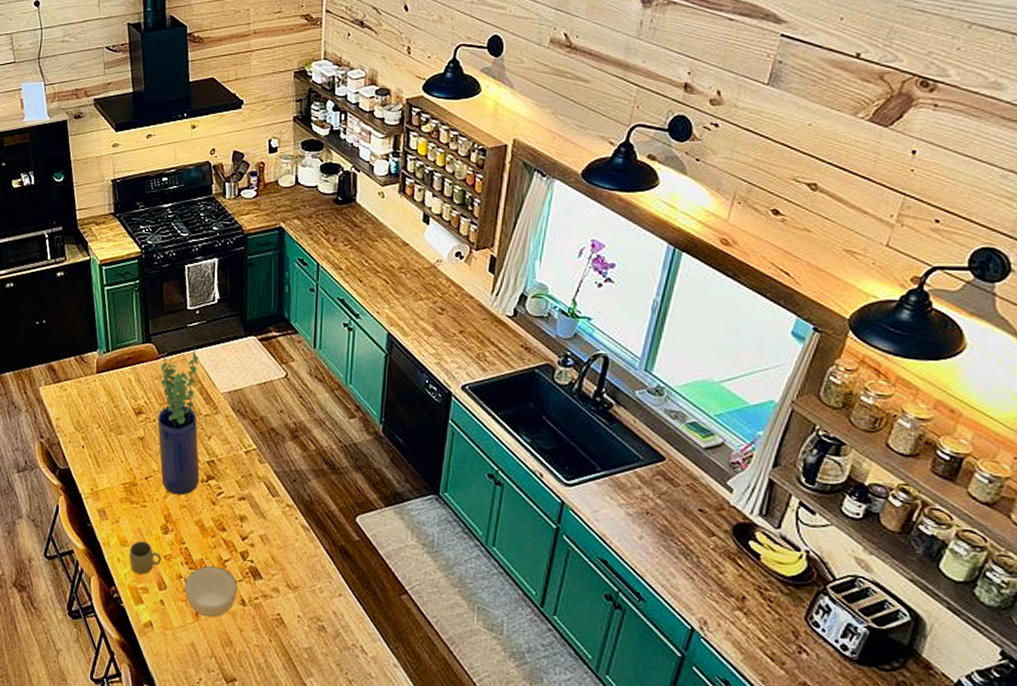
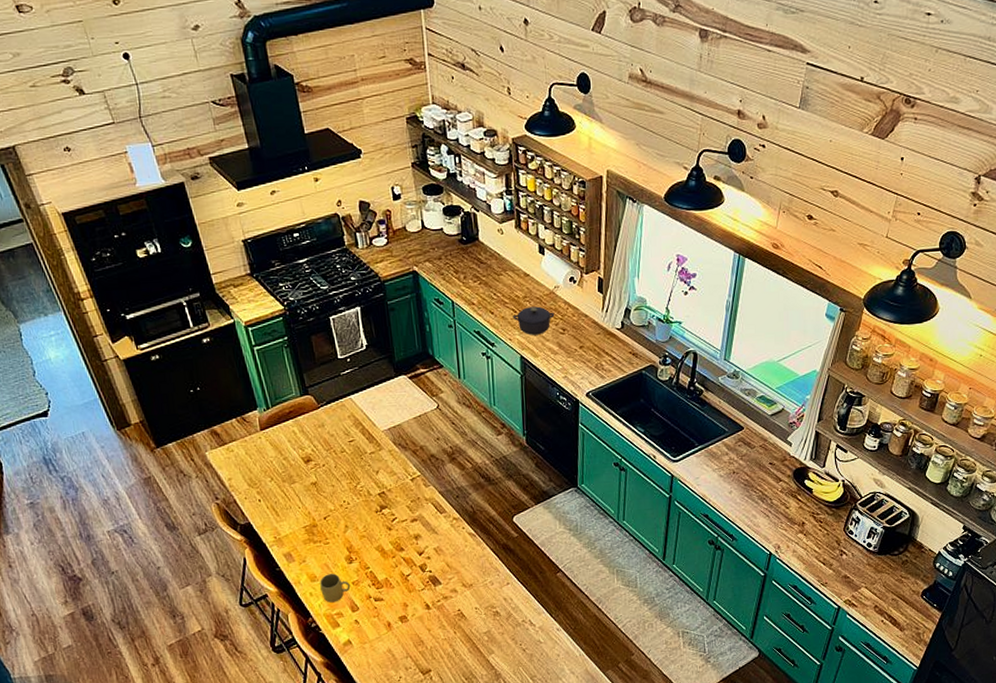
vase: present [157,347,200,496] -> none [321,392,374,528]
bowl: present [185,565,238,618] -> none [374,581,422,626]
cooking pot: none [384,279,434,312] -> present [513,306,555,335]

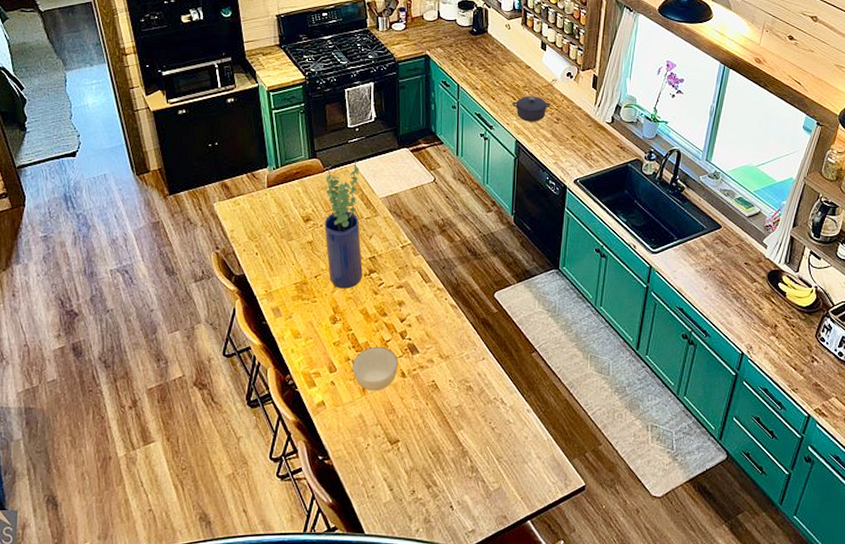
mug: present [320,573,351,603] -> none [302,332,331,361]
vase: none [321,392,374,528] -> present [324,160,363,289]
bowl: none [374,581,422,626] -> present [352,346,399,391]

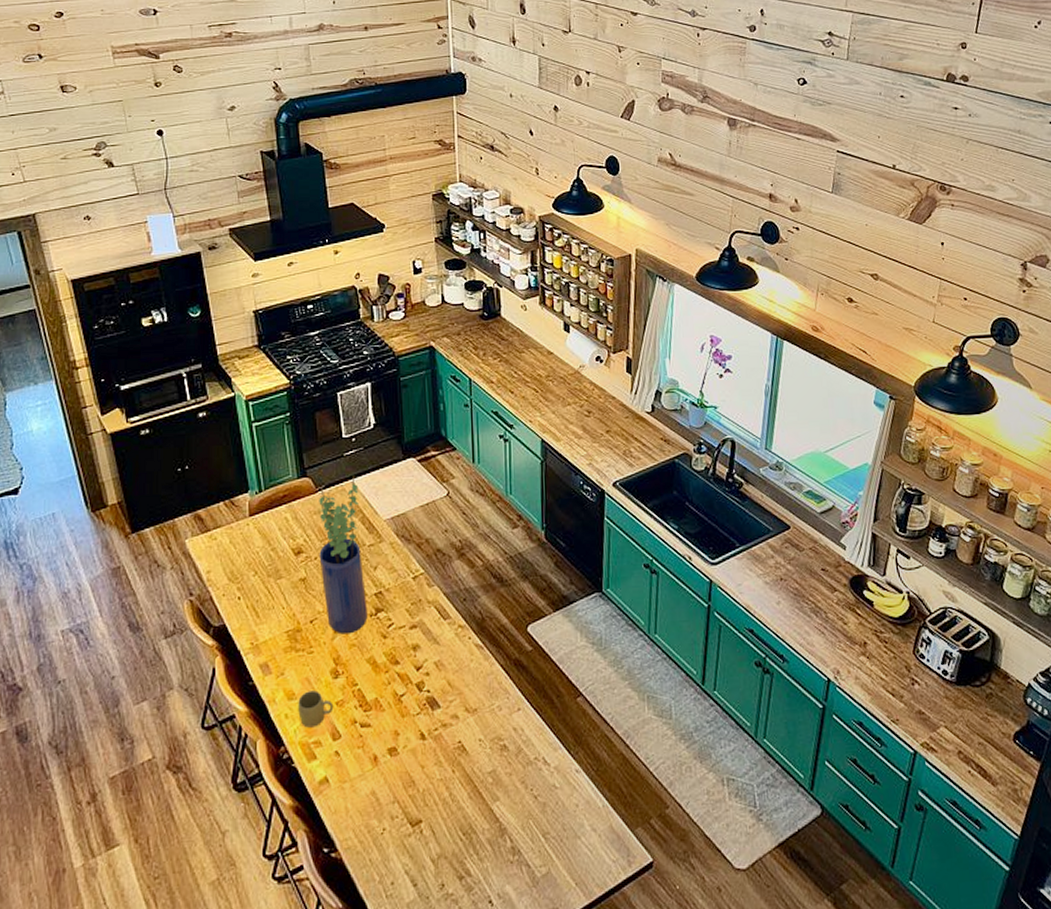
mug: none [302,332,331,361] -> present [298,690,334,728]
bowl: present [352,346,399,391] -> none [360,703,416,760]
cooking pot: present [512,96,551,122] -> none [534,386,580,417]

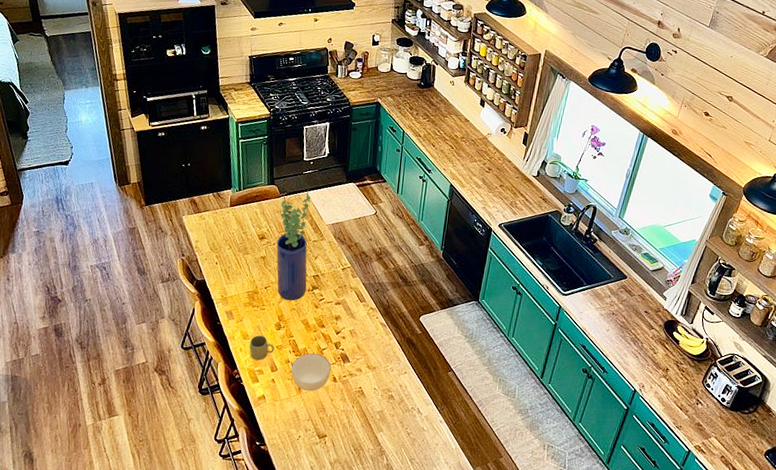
bowl: none [360,703,416,760] -> present [291,353,332,392]

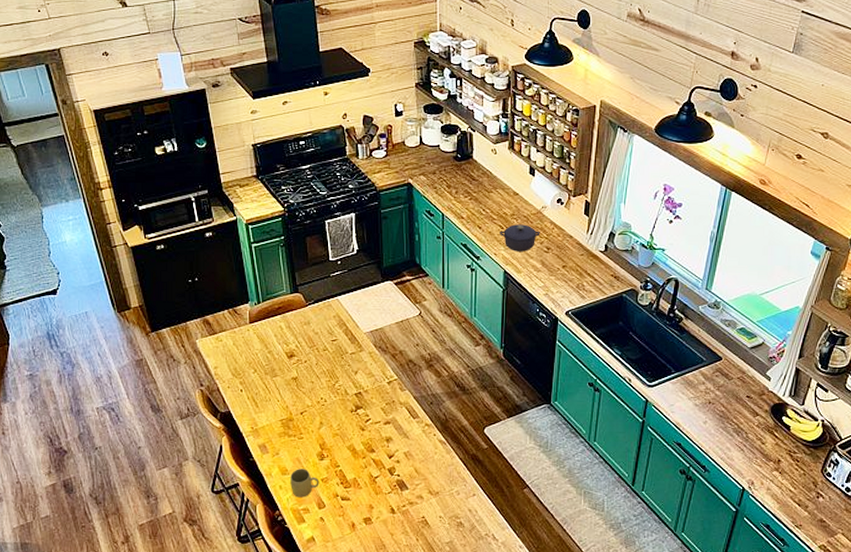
vase: present [276,189,311,301] -> none [308,294,349,425]
bowl: present [291,353,332,392] -> none [341,483,388,527]
cooking pot: none [450,146,484,170] -> present [500,224,540,252]

